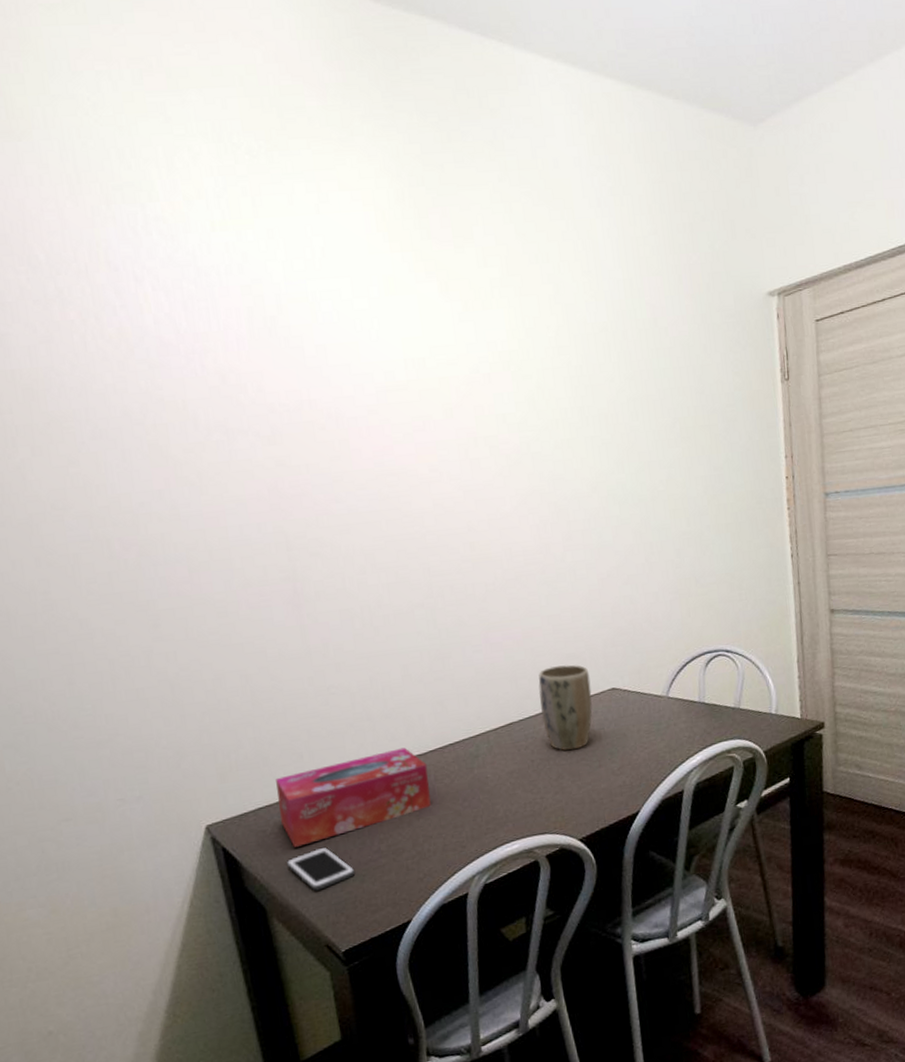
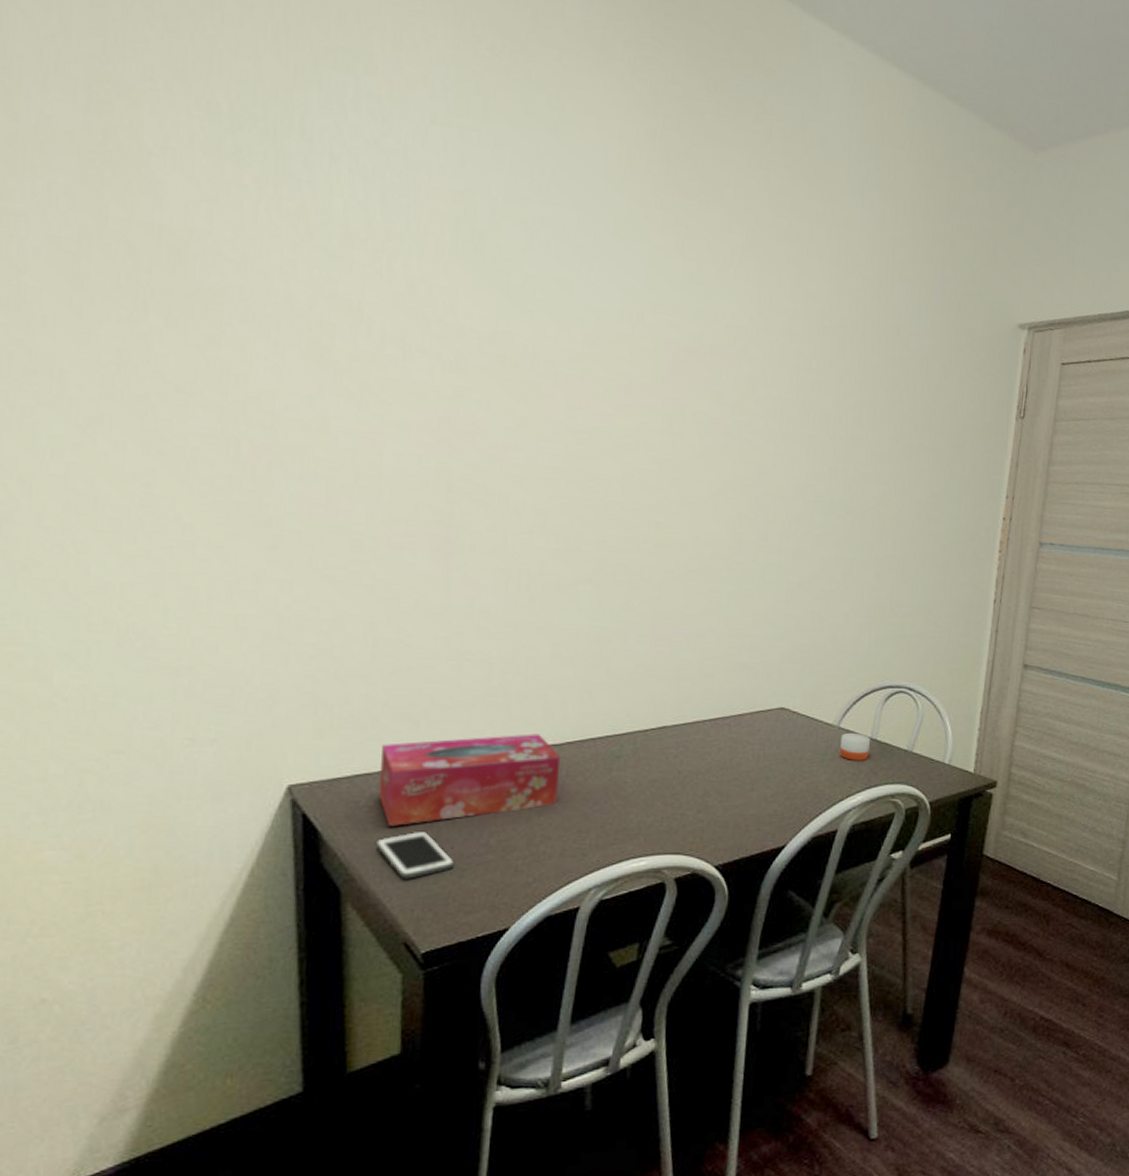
plant pot: present [538,664,593,751] -> none [699,673,760,766]
candle: none [671,699,700,726] -> present [839,732,871,761]

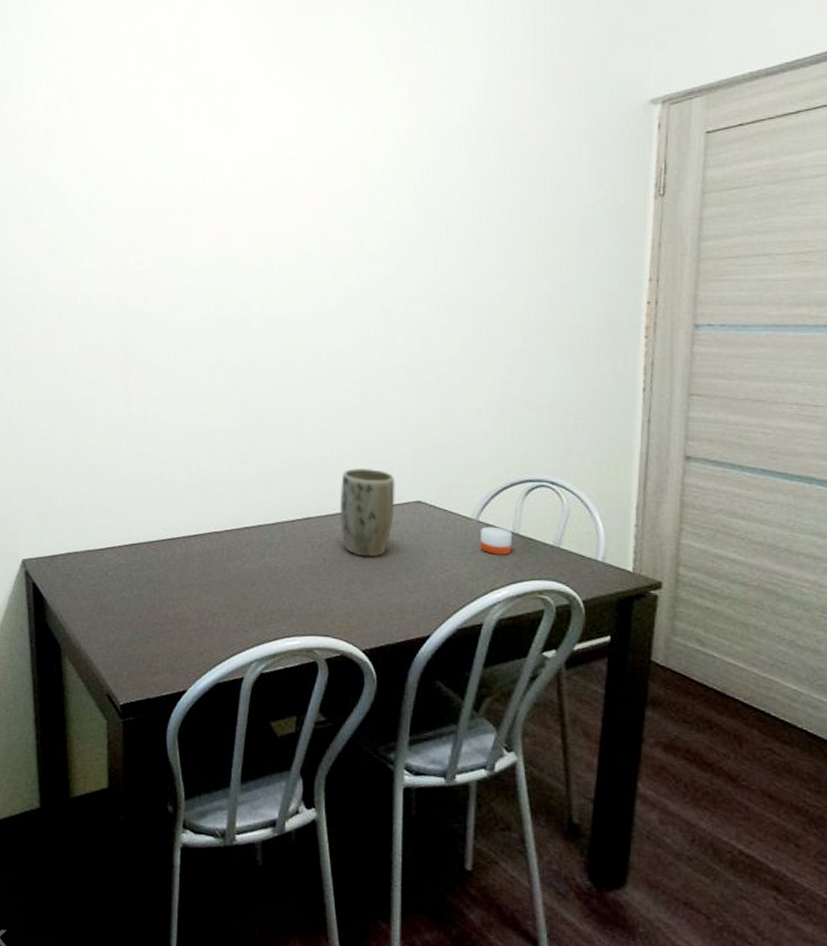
cell phone: present [375,830,455,879] -> none [83,601,142,641]
tissue box: present [378,734,561,826] -> none [84,522,222,596]
plant pot: none [699,673,760,766] -> present [339,468,395,556]

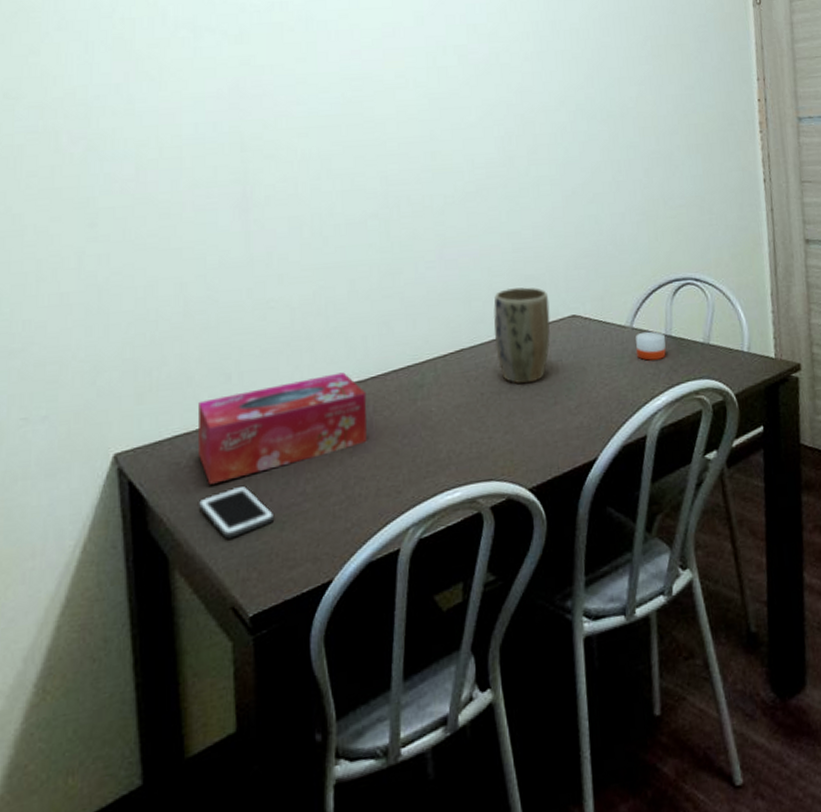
cell phone: none [83,601,142,641] -> present [198,485,275,539]
tissue box: none [84,522,222,596] -> present [197,372,367,485]

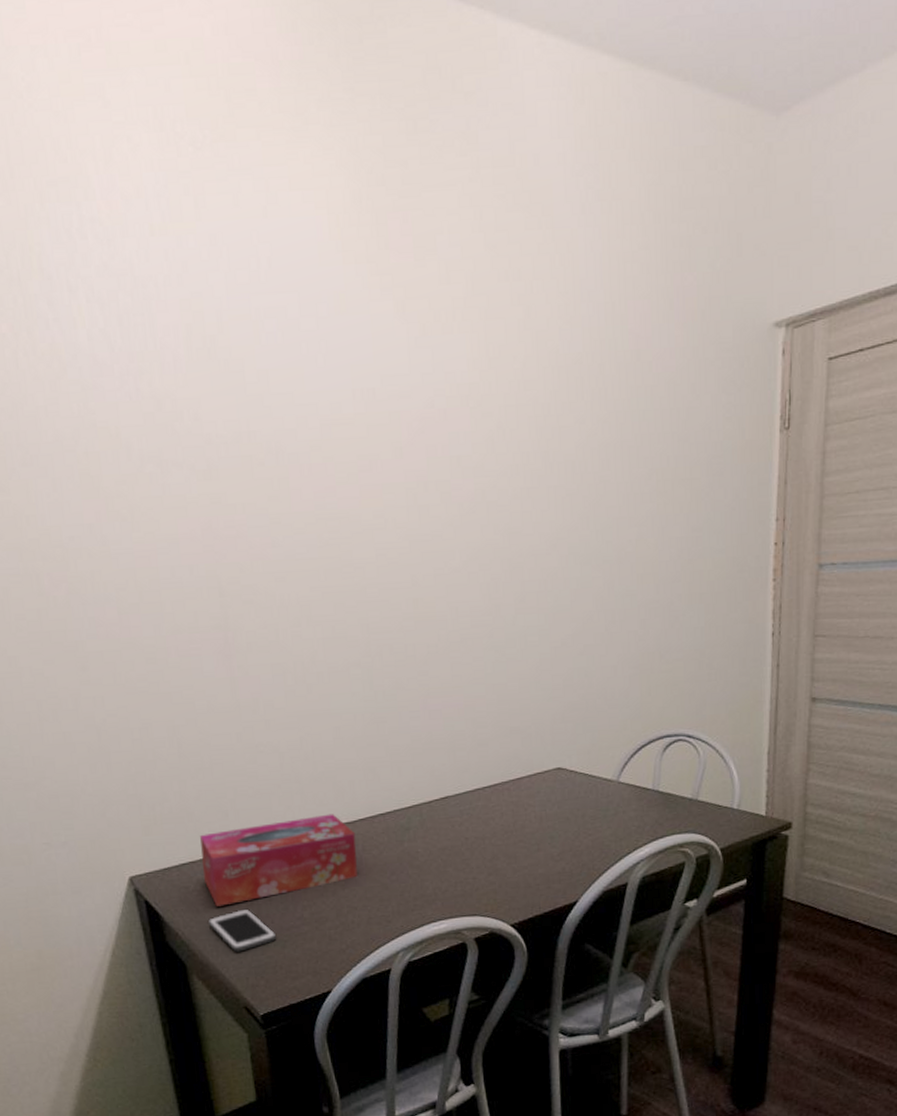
plant pot: present [493,287,551,383] -> none [478,739,535,830]
candle: present [636,331,666,361] -> none [621,785,653,814]

